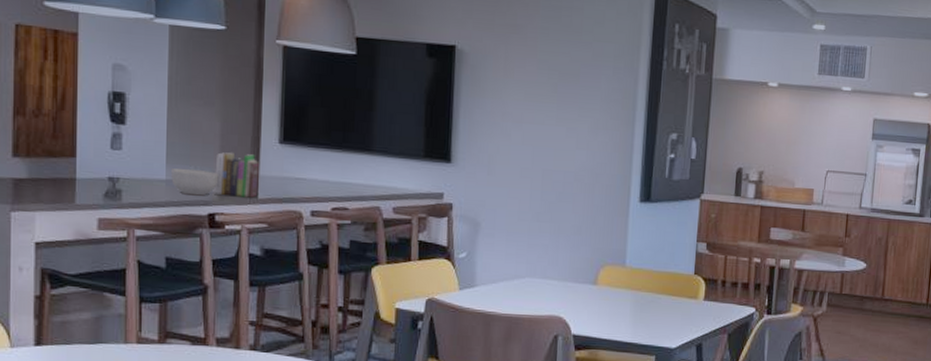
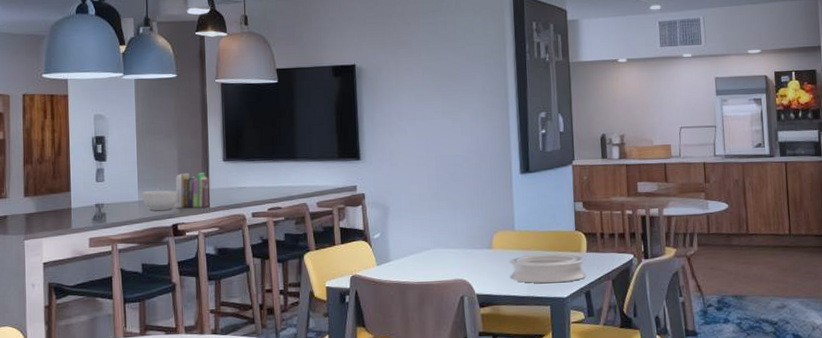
plate: none [613,297,702,332] -> present [509,254,587,284]

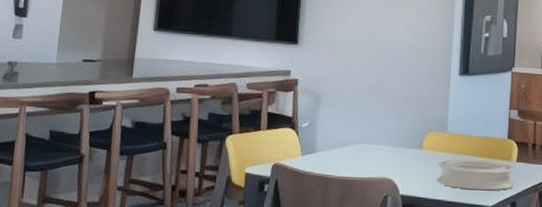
bowl: present [141,190,179,212] -> none [60,53,101,77]
books: present [176,172,210,209] -> none [96,38,136,79]

